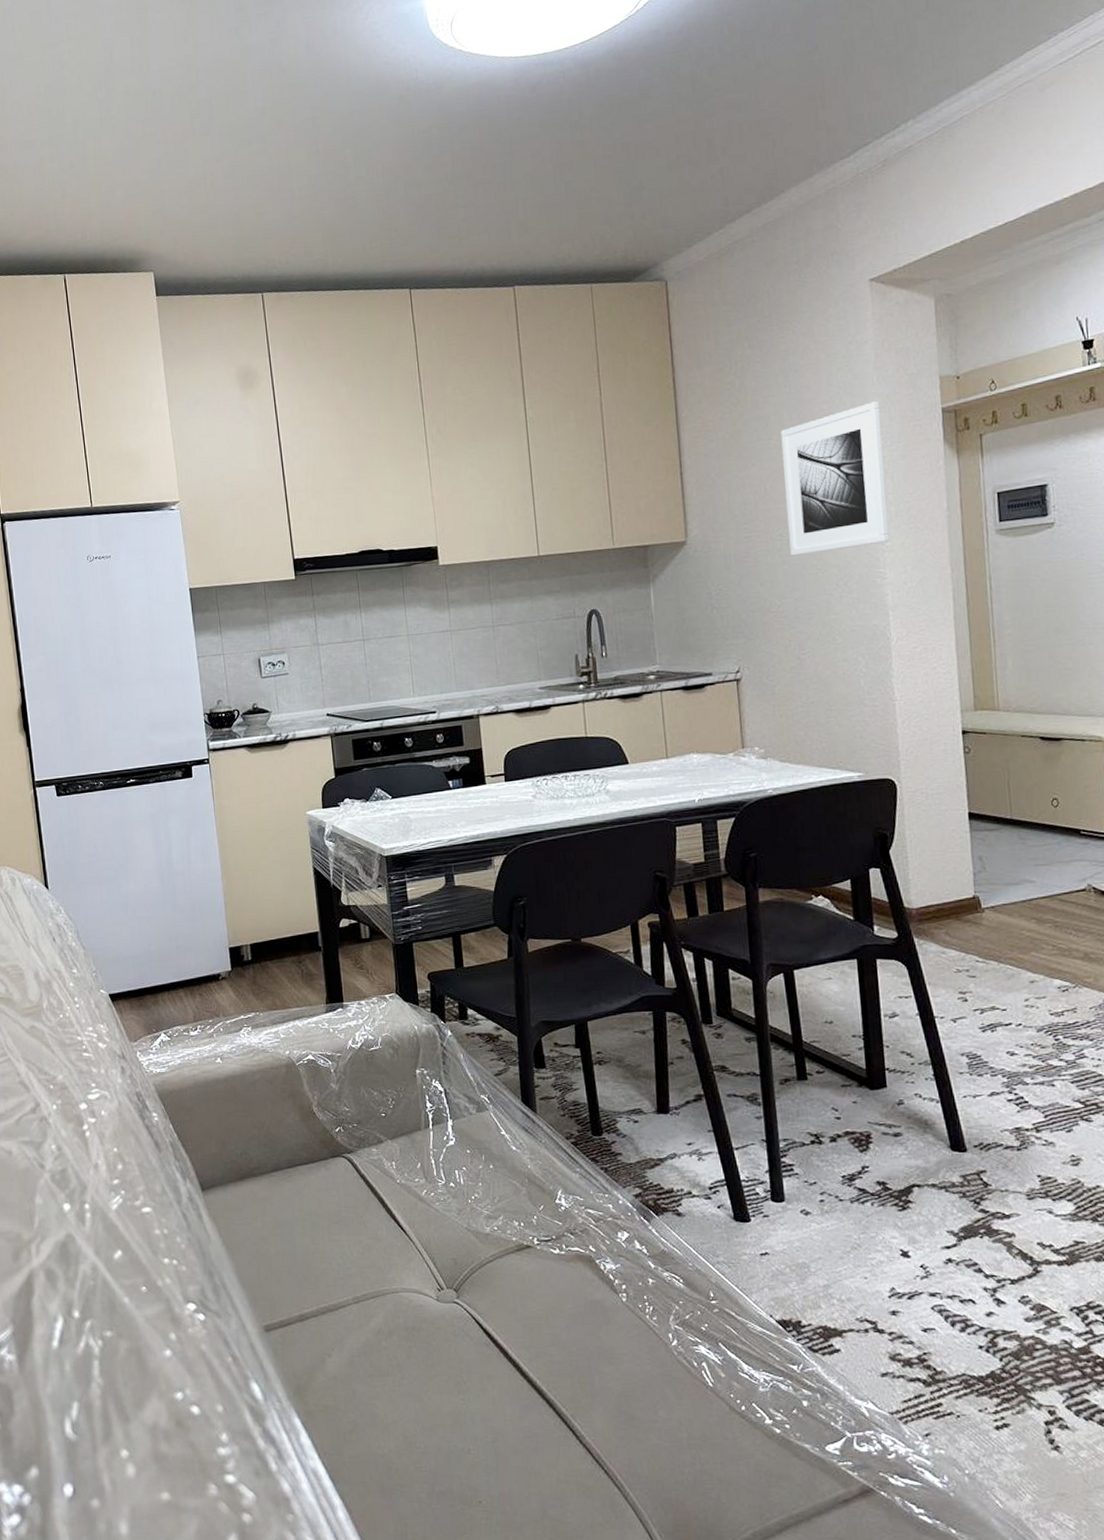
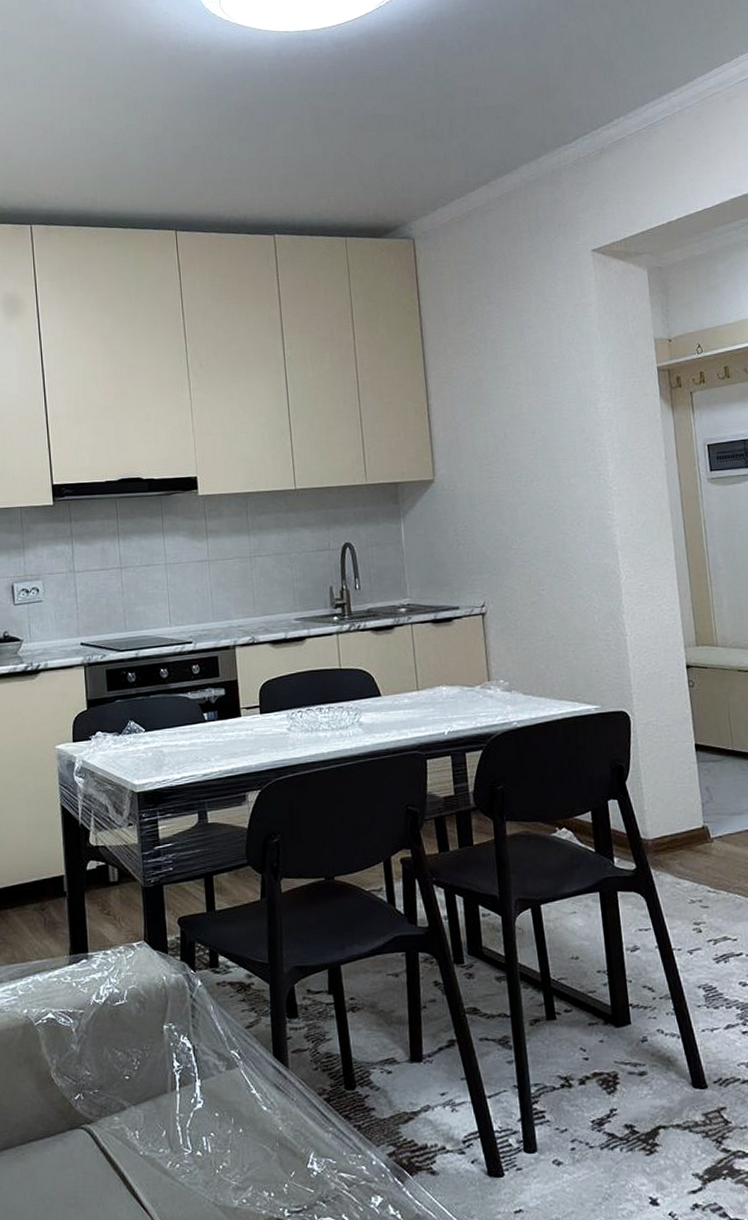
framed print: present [780,401,890,556] -> none [518,358,617,497]

